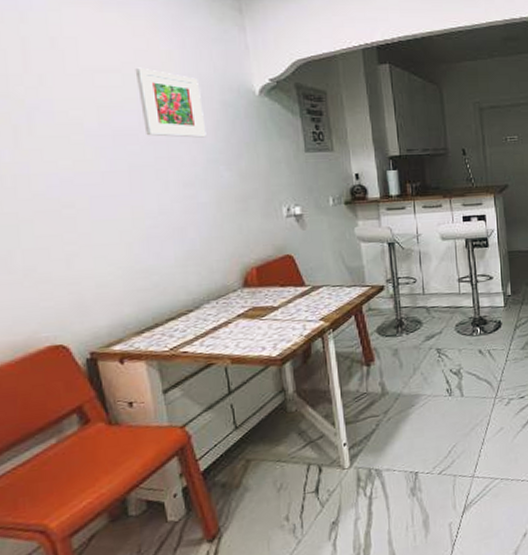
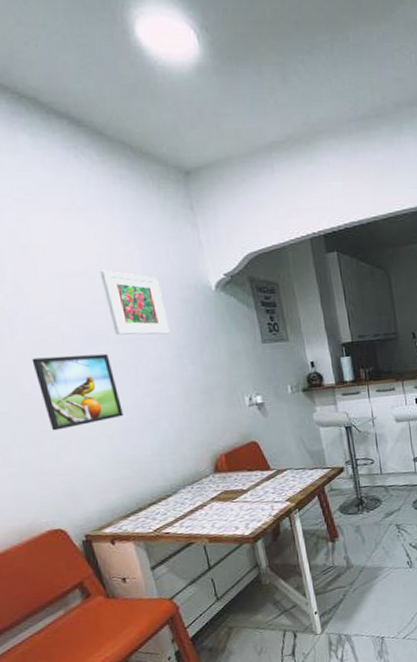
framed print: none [49,154,147,235] -> present [31,353,124,431]

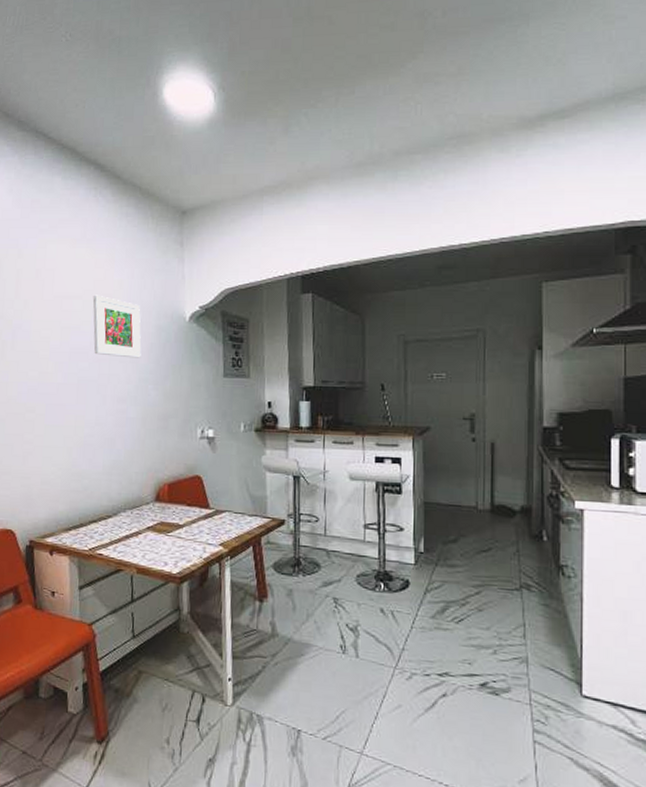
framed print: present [31,353,124,431] -> none [22,367,86,436]

